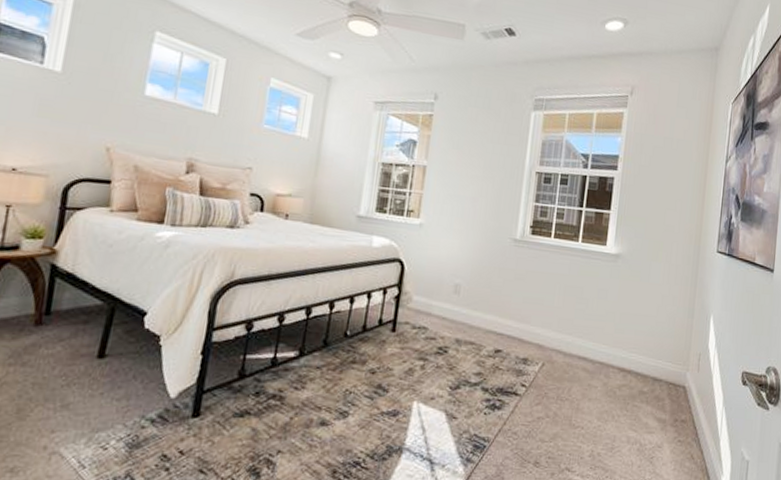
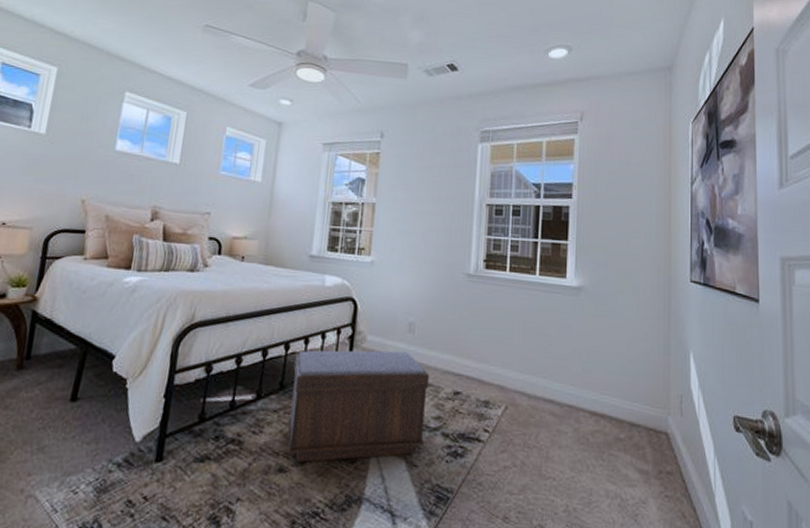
bench: none [330,309,473,416] -> present [287,350,430,462]

